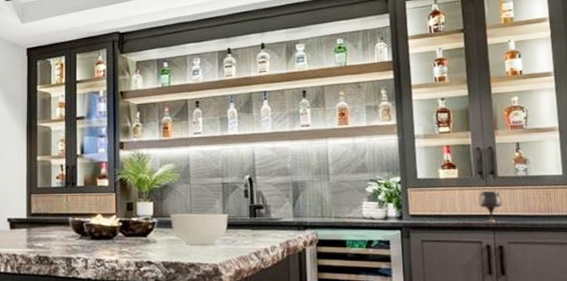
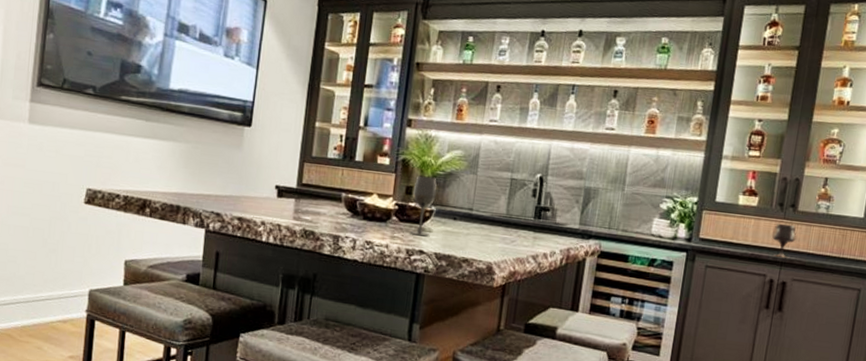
wine glass: none [133,192,156,248] -> present [409,175,437,236]
bowl: present [170,213,228,245] -> none [450,204,512,242]

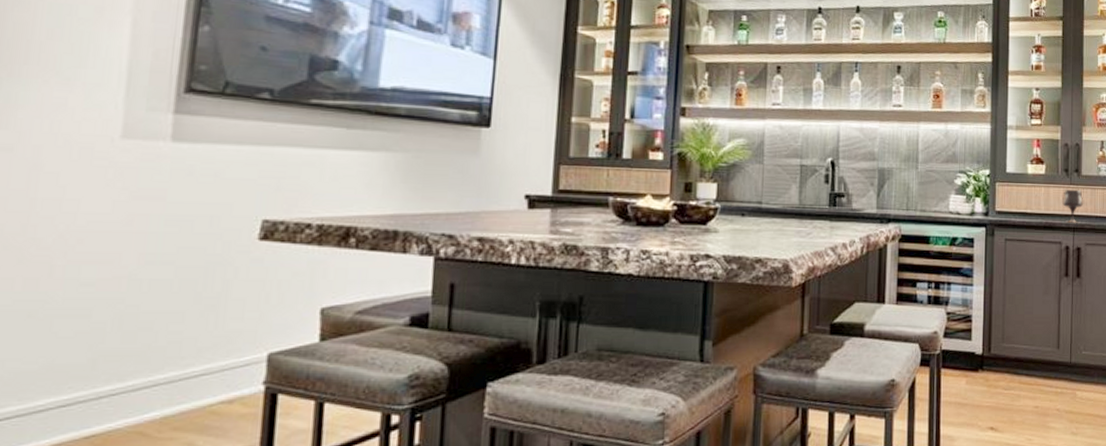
wine glass: present [409,175,437,236] -> none [691,170,720,238]

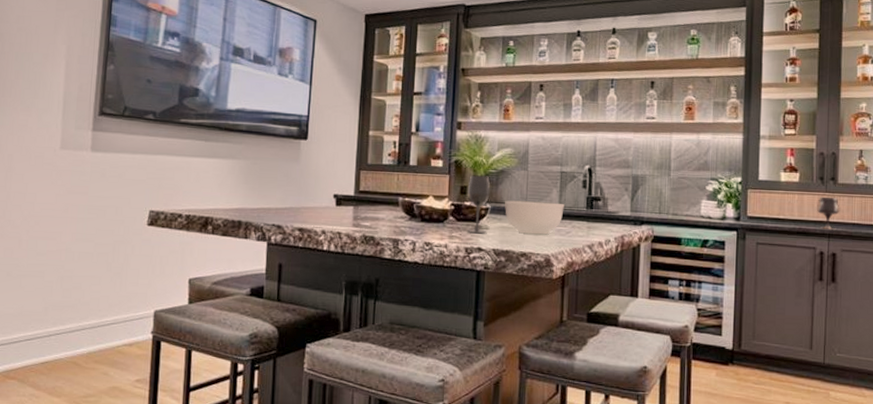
wine glass: none [691,170,720,238] -> present [466,175,491,234]
bowl: none [737,198,805,237] -> present [505,200,564,235]

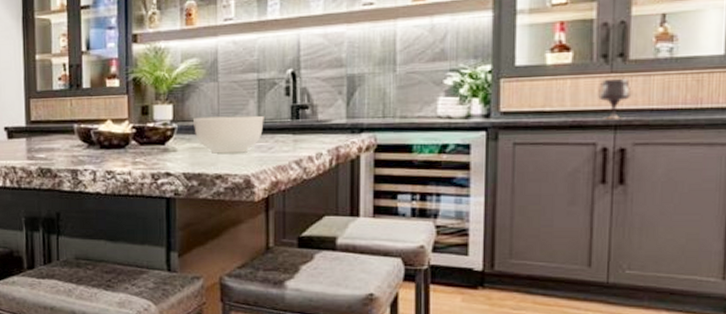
wine glass: present [466,175,491,234] -> none [149,92,176,157]

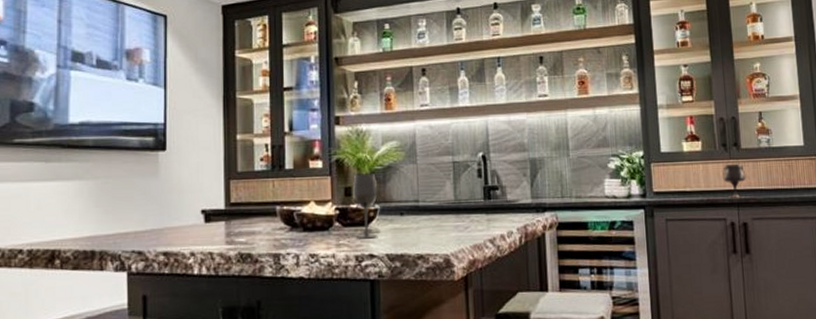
wine glass: none [149,92,176,157] -> present [352,173,378,239]
bowl: present [194,115,264,154] -> none [395,196,460,234]

